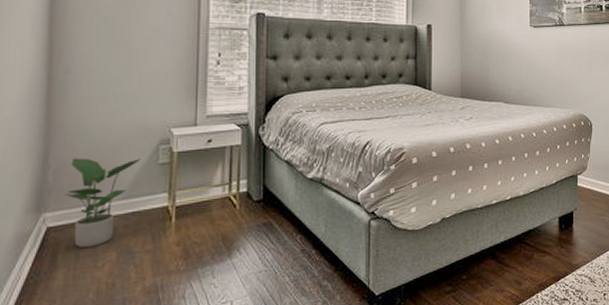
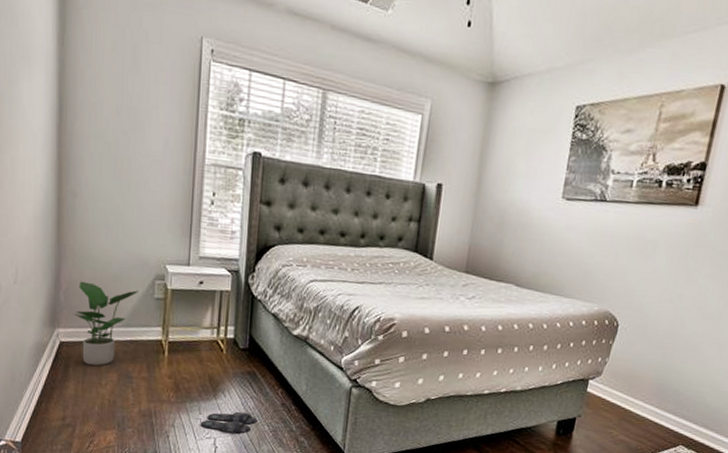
slippers: none [214,266,276,293] -> present [200,411,257,434]

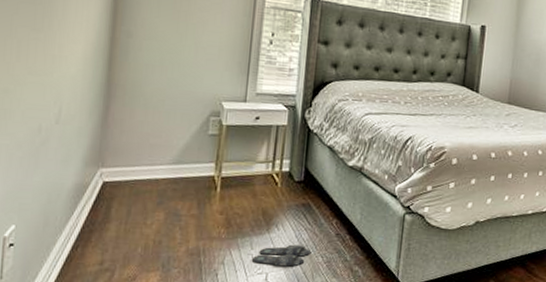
potted plant: present [74,281,138,366] -> none [121,119,192,205]

